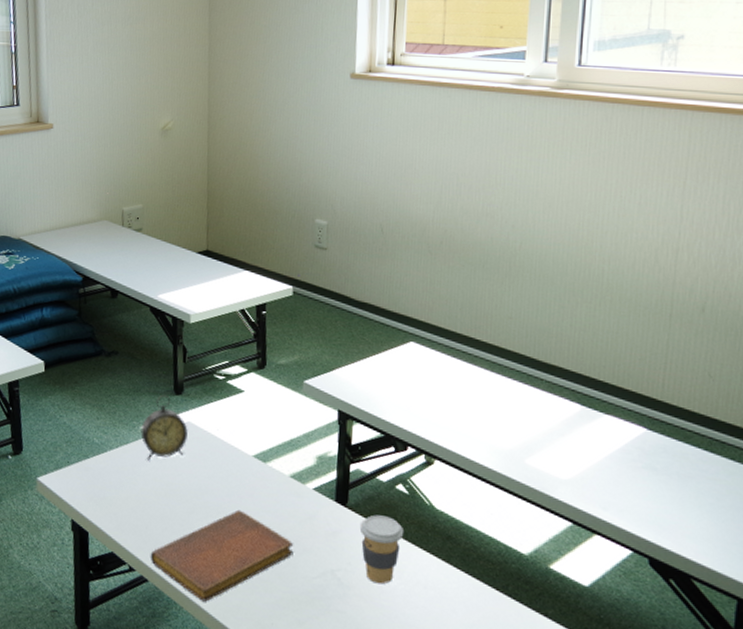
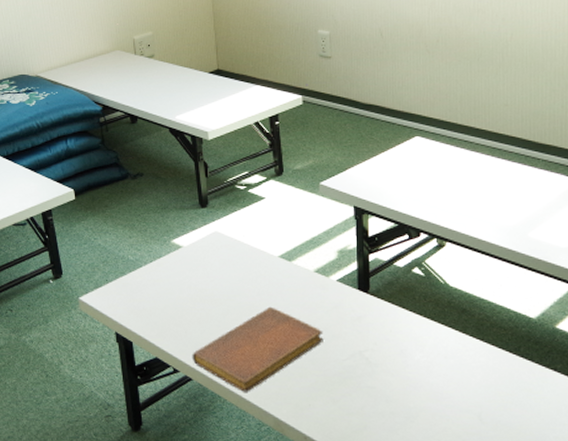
alarm clock: present [140,394,188,461] -> none [172,208,216,271]
coffee cup: present [359,515,405,585] -> none [382,297,423,359]

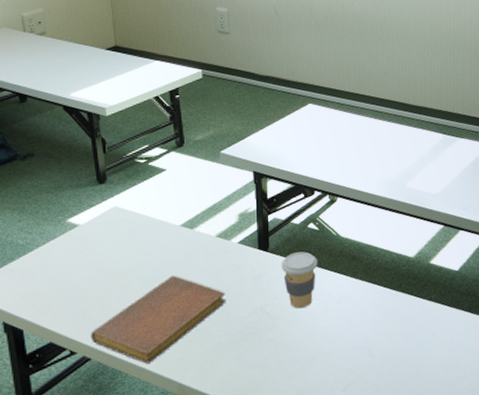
coffee cup: none [382,297,423,359] -> present [281,251,318,309]

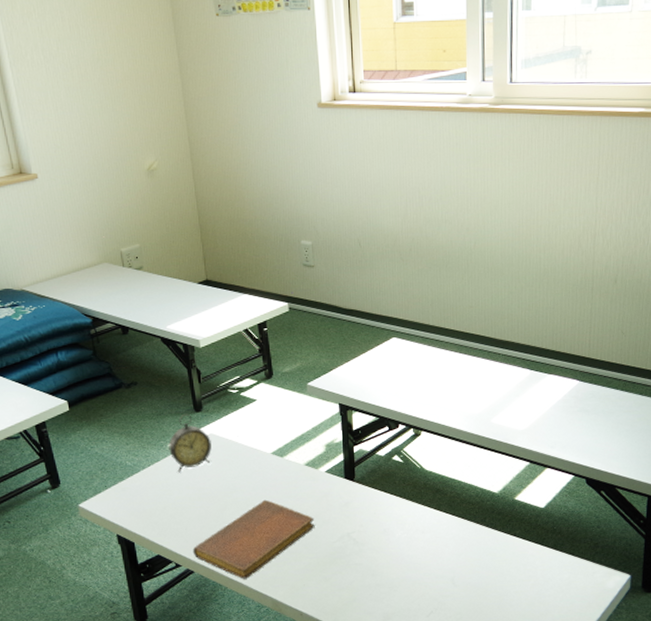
alarm clock: none [67,186,115,250] -> present [168,413,212,473]
coffee cup: present [281,251,318,309] -> none [366,483,403,537]

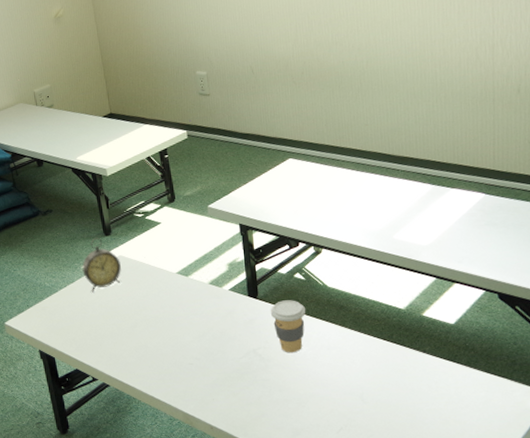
notebook: present [192,499,315,579] -> none [107,317,221,393]
coffee cup: none [366,483,403,537] -> present [270,300,306,353]

